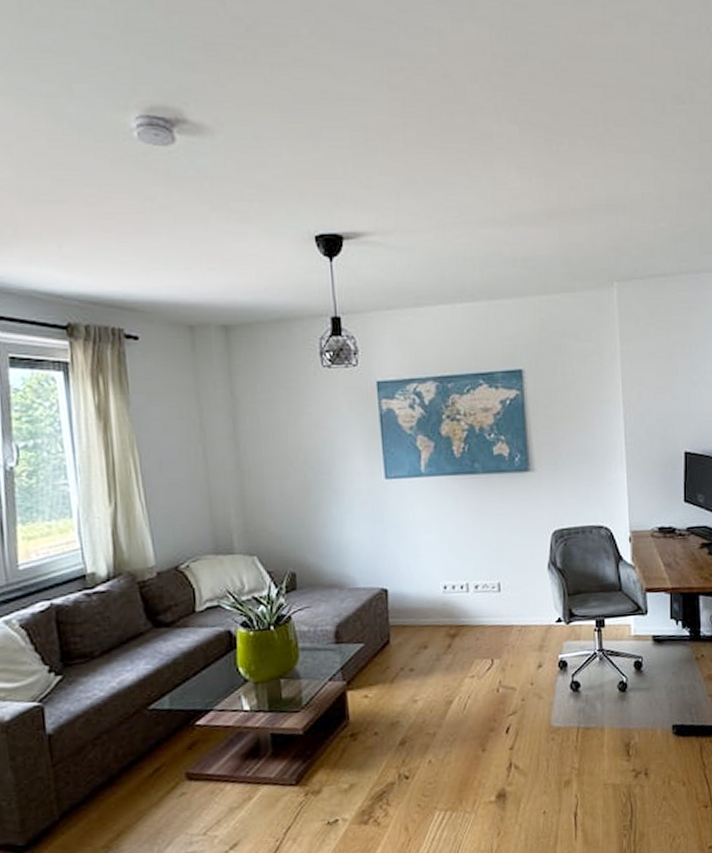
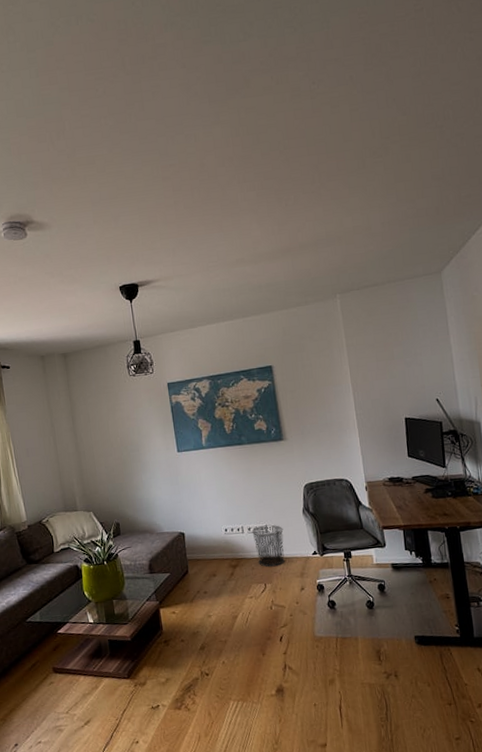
waste bin: none [479,582,521,638] -> present [252,525,285,567]

